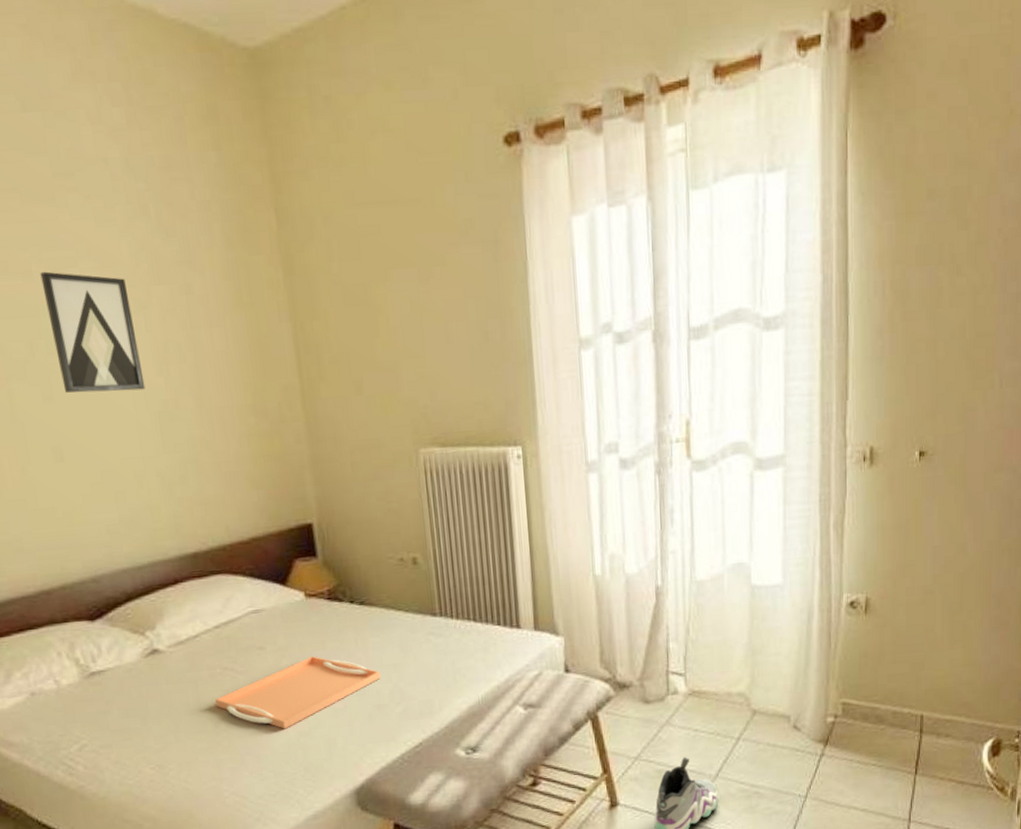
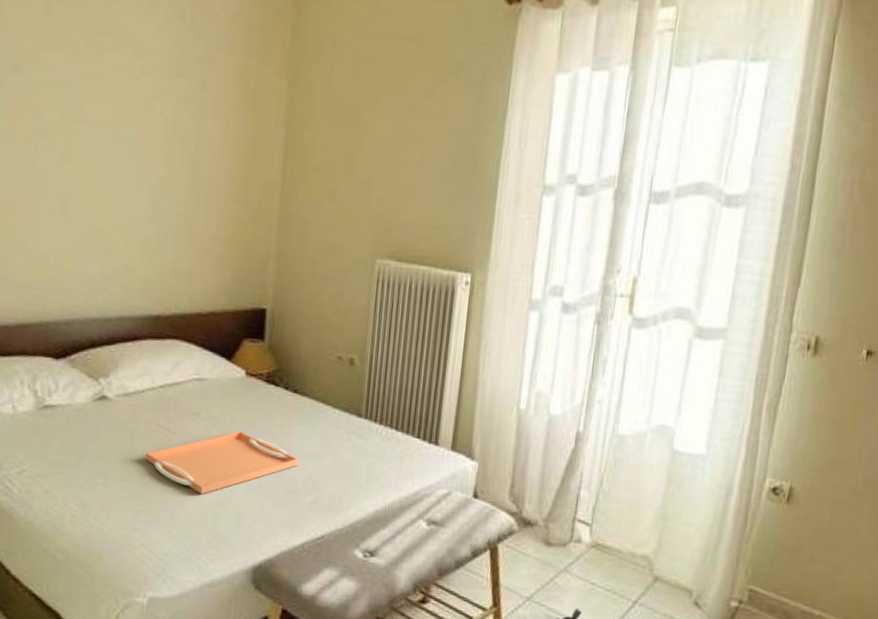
wall art: present [40,271,146,393] -> none [81,52,153,165]

